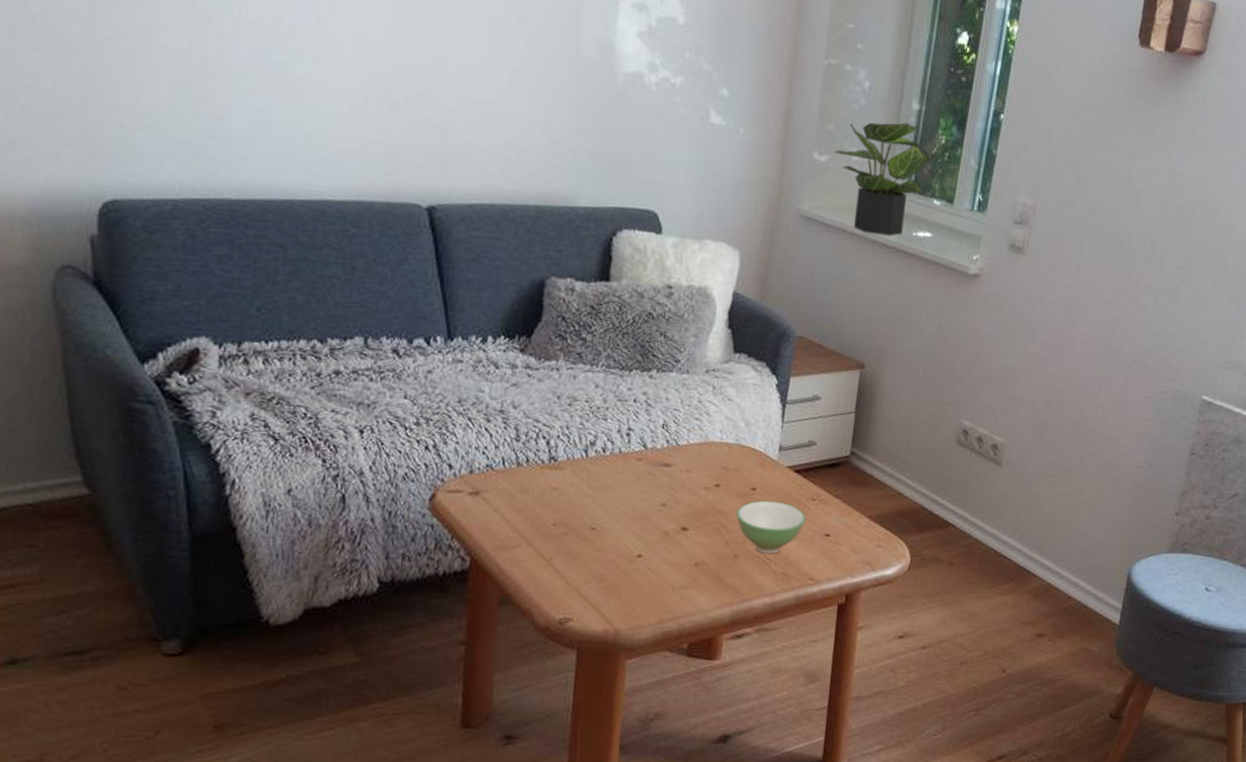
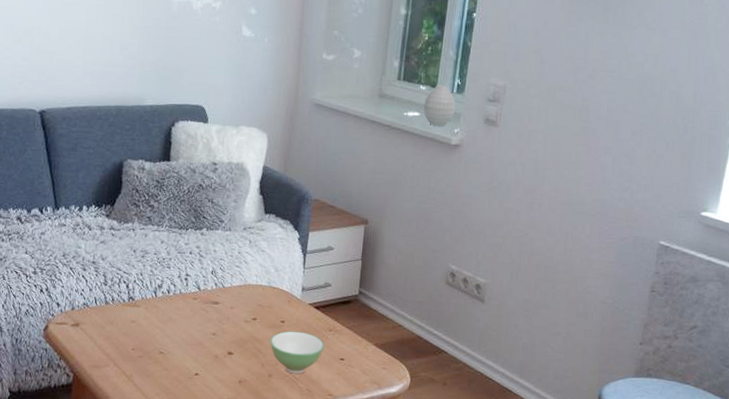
potted plant: present [833,122,930,237] -> none [338,25,416,117]
vase: none [936,199,975,251] -> present [423,84,455,126]

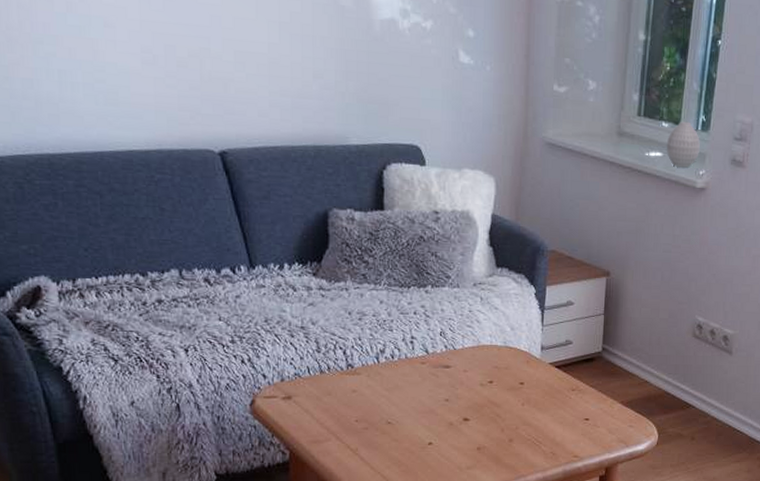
bowl: present [270,331,325,374] -> none [509,392,568,437]

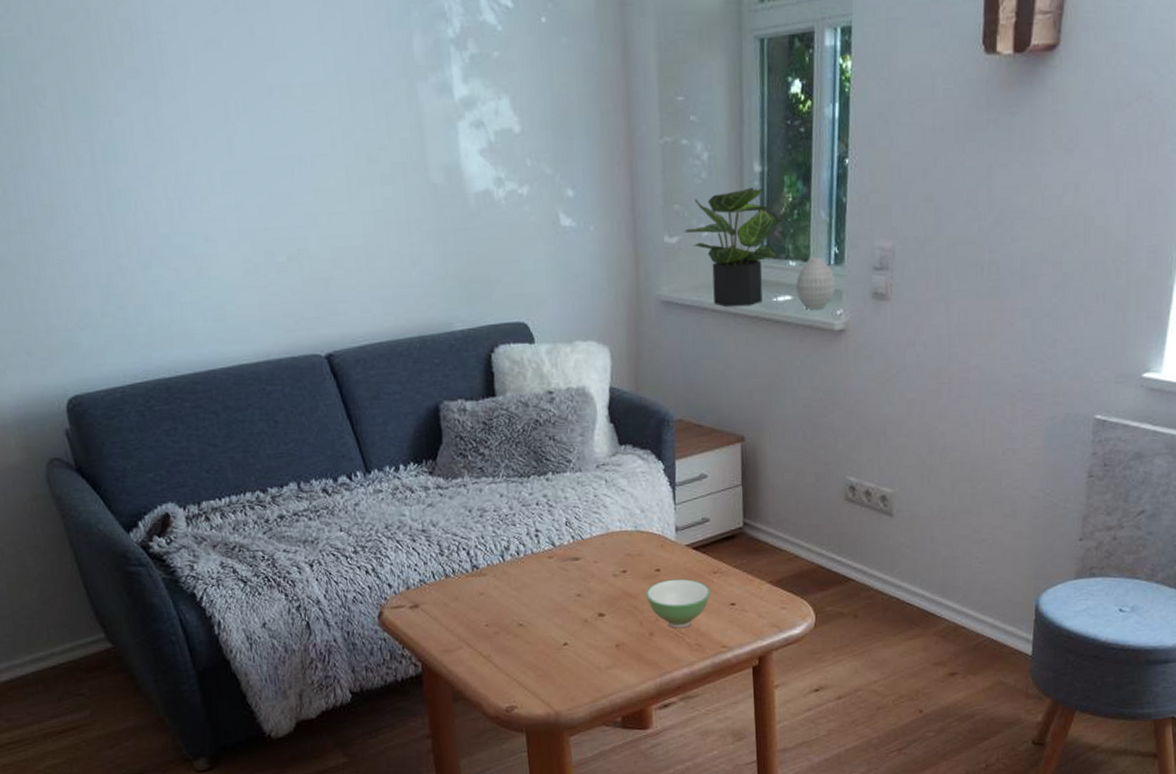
bowl: none [509,392,568,437] -> present [646,578,711,629]
potted plant: none [571,53,657,158] -> present [683,187,779,308]

